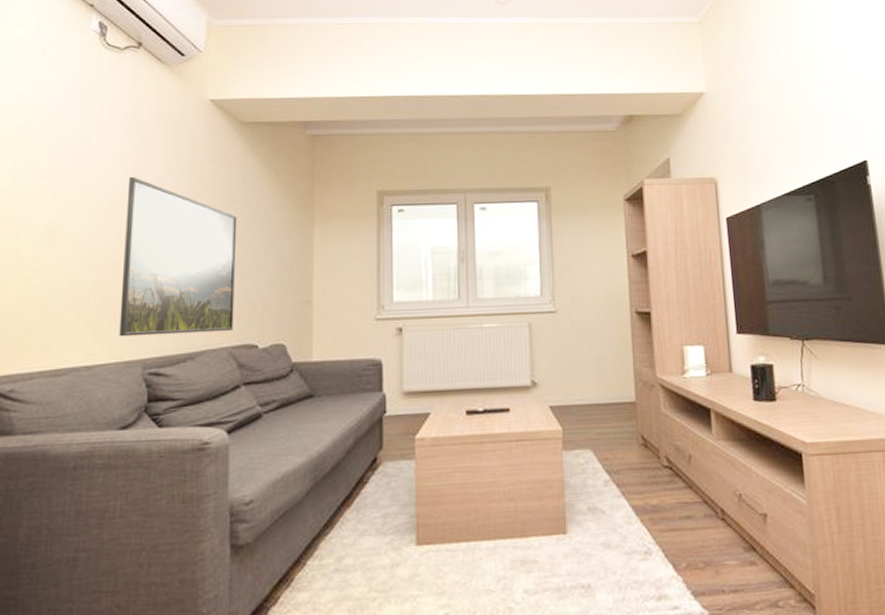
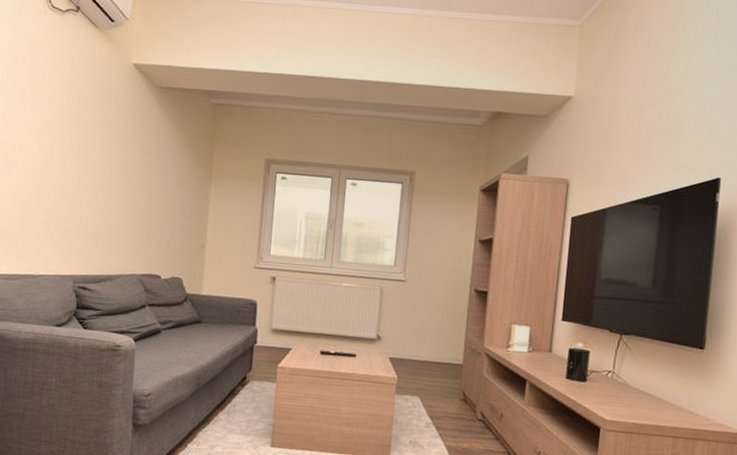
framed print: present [119,177,237,337] -> none [57,126,150,262]

